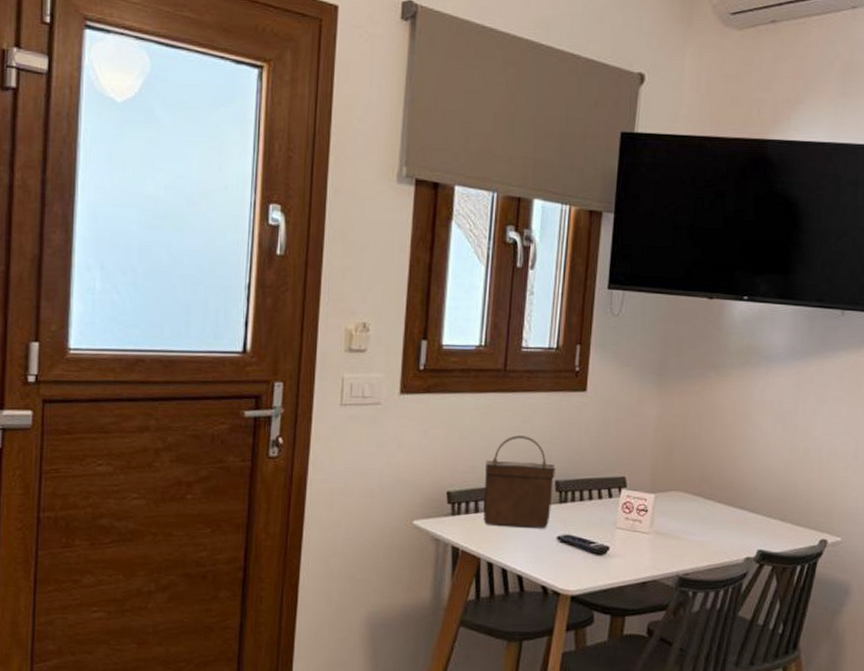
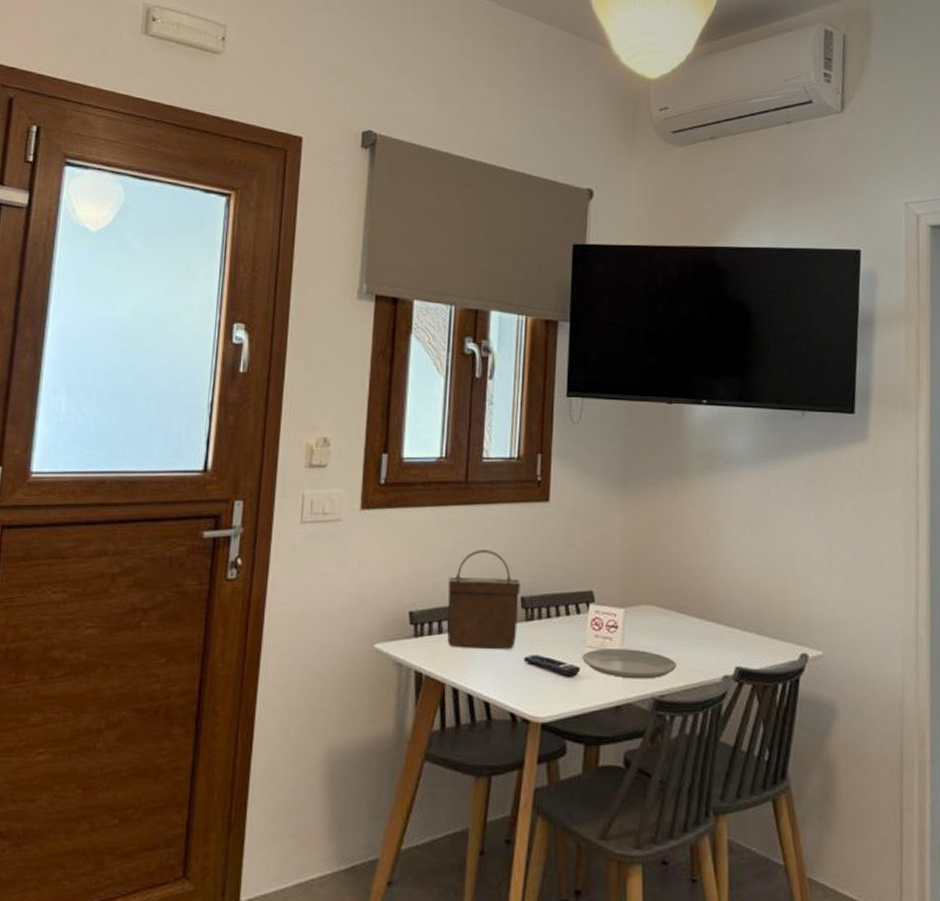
plate: none [612,530,703,559] -> present [582,649,677,679]

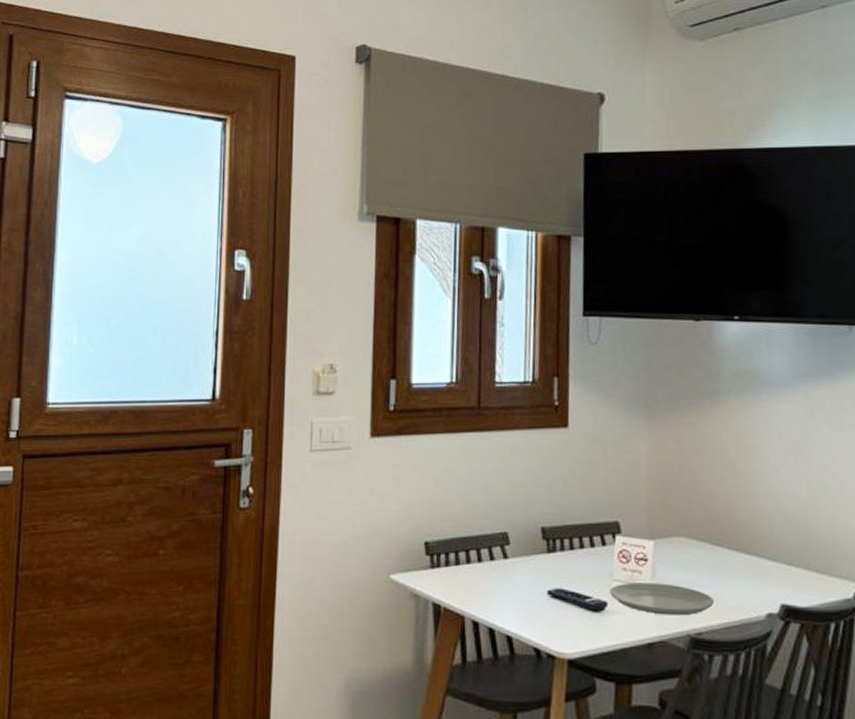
handbag: present [447,550,521,649] -> none [464,478,541,582]

